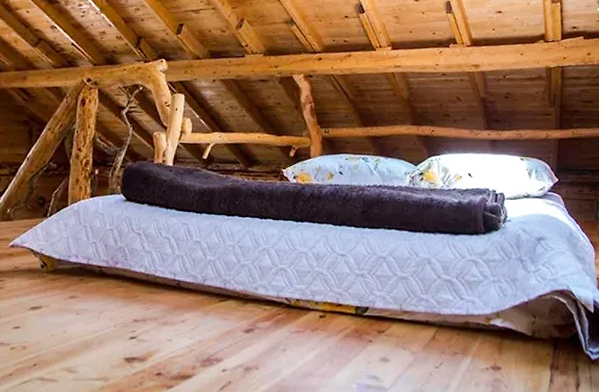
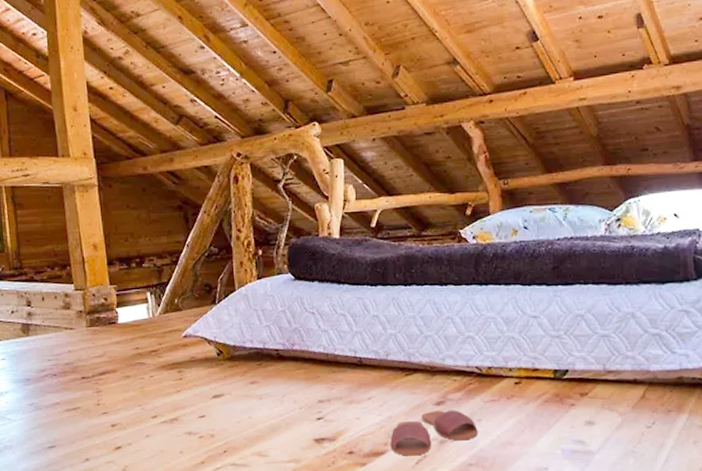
slippers: none [198,338,282,382] -> present [390,410,478,456]

